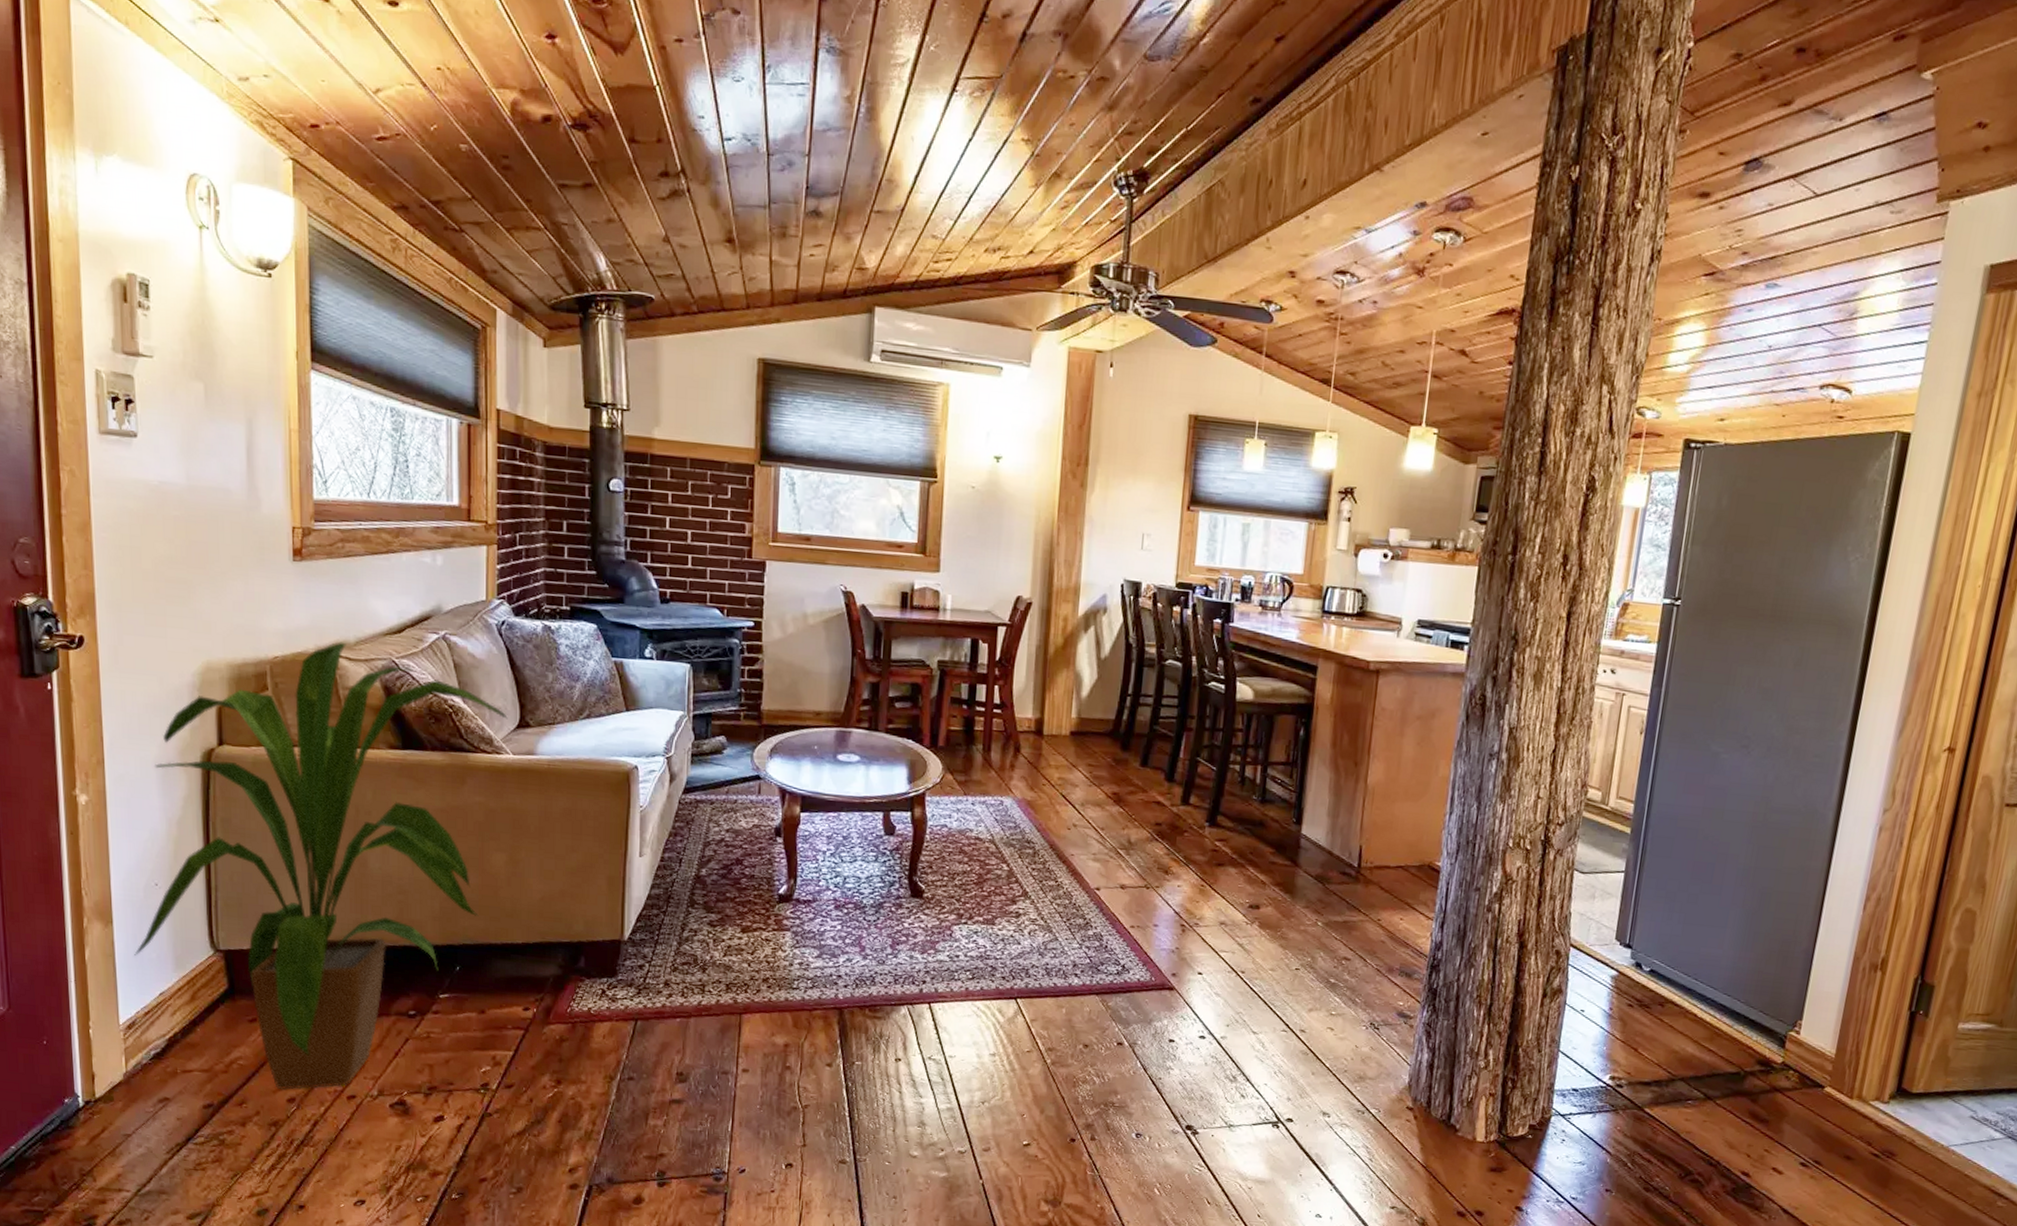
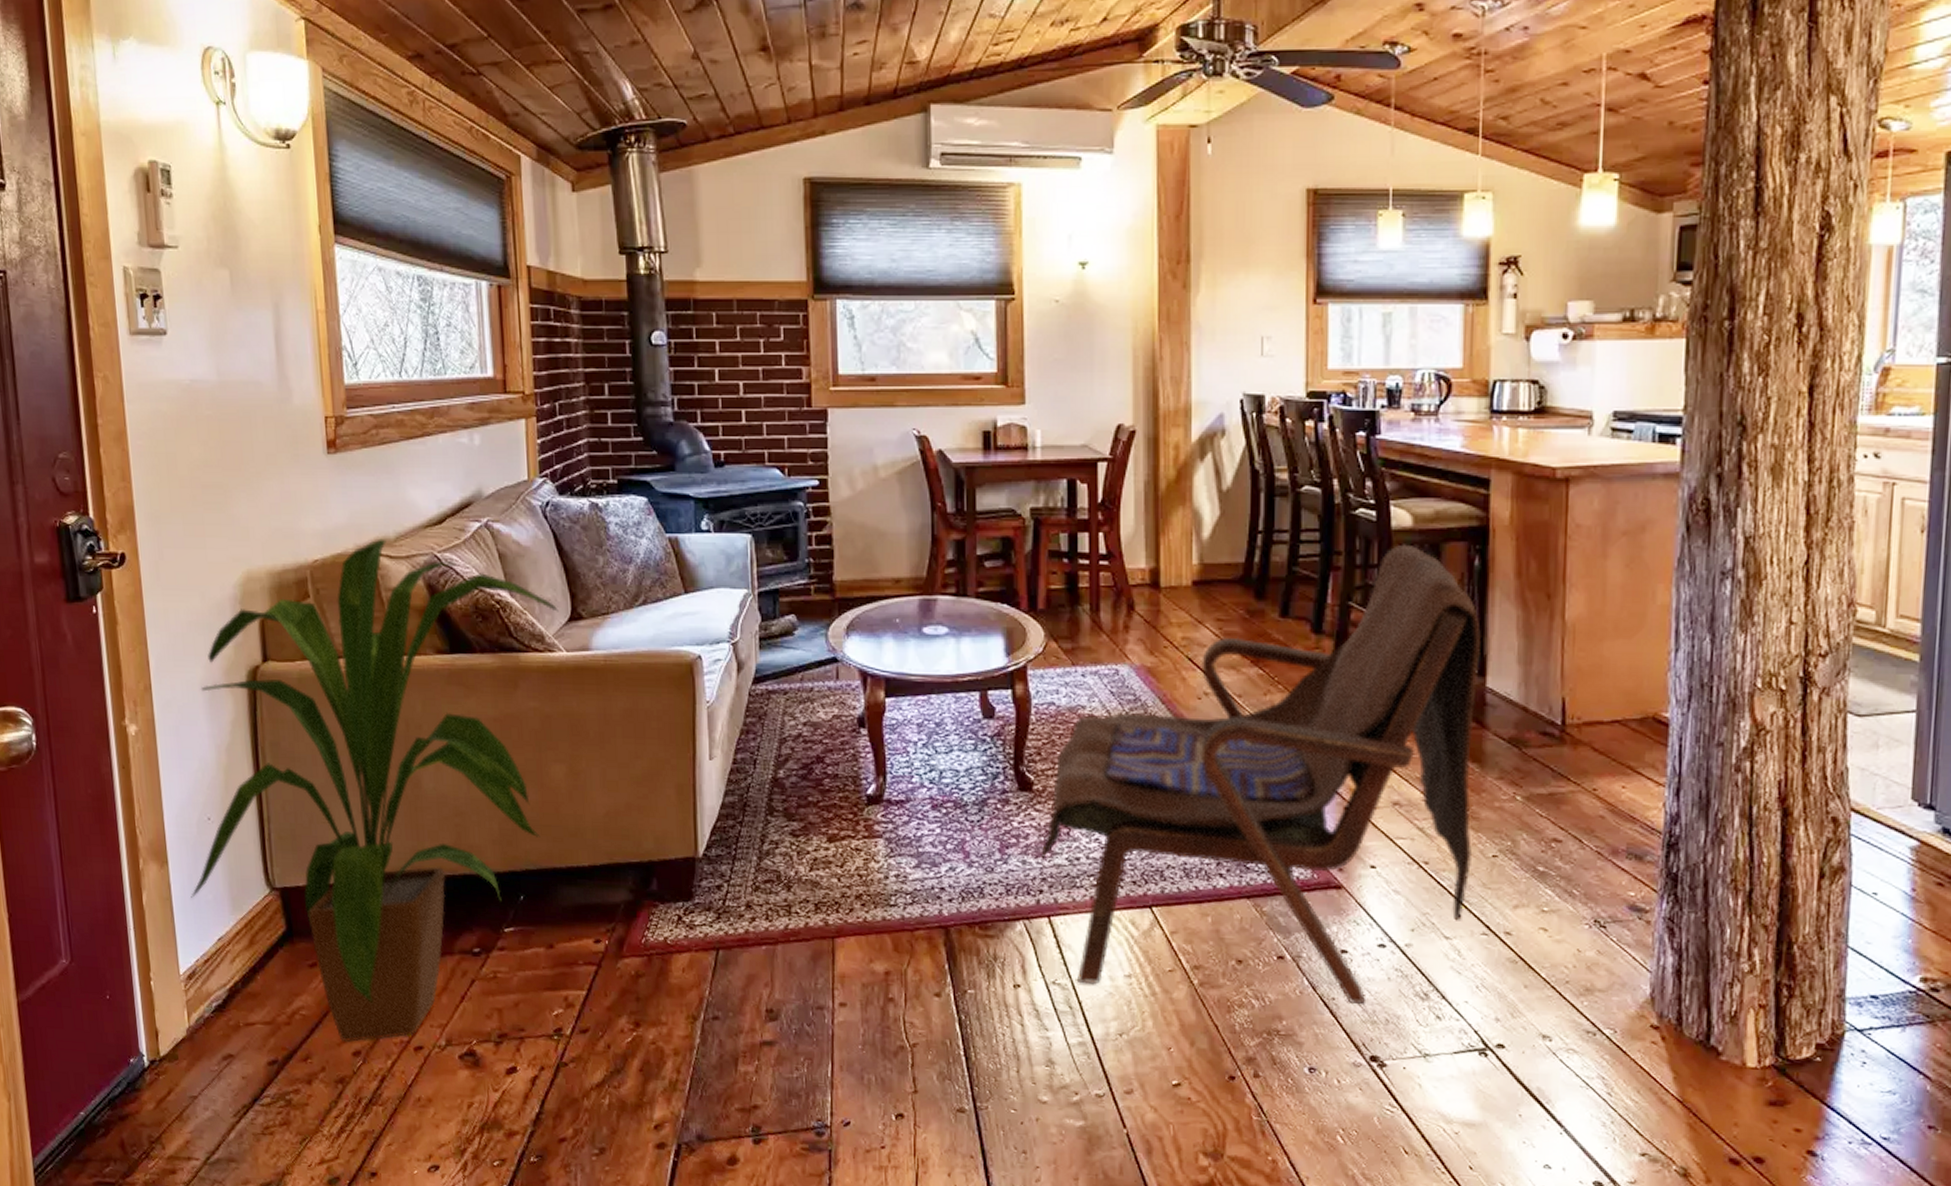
armchair: none [926,713,1301,1083] -> present [1041,544,1481,1004]

